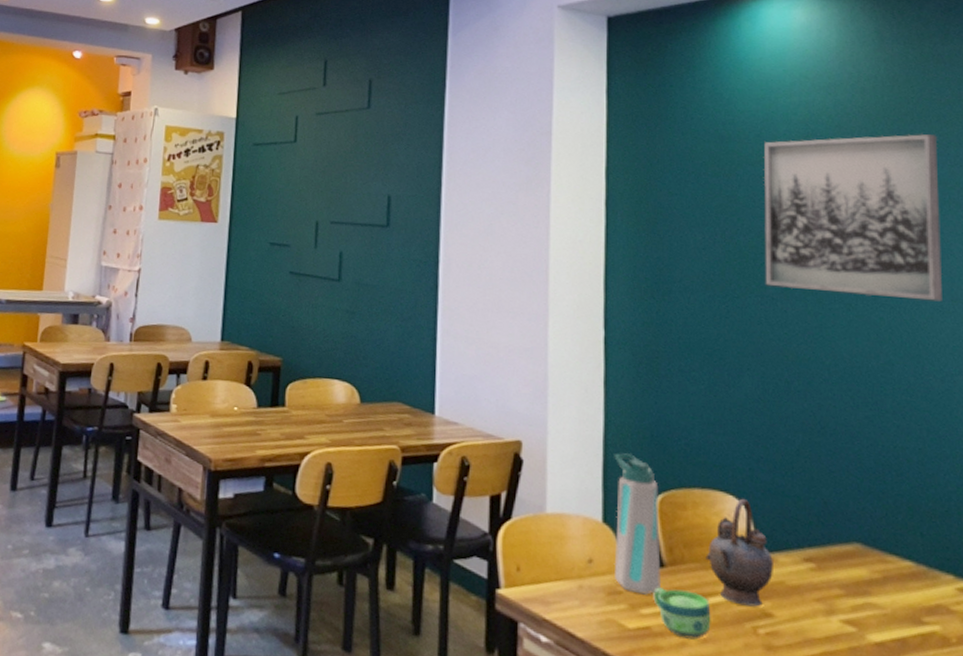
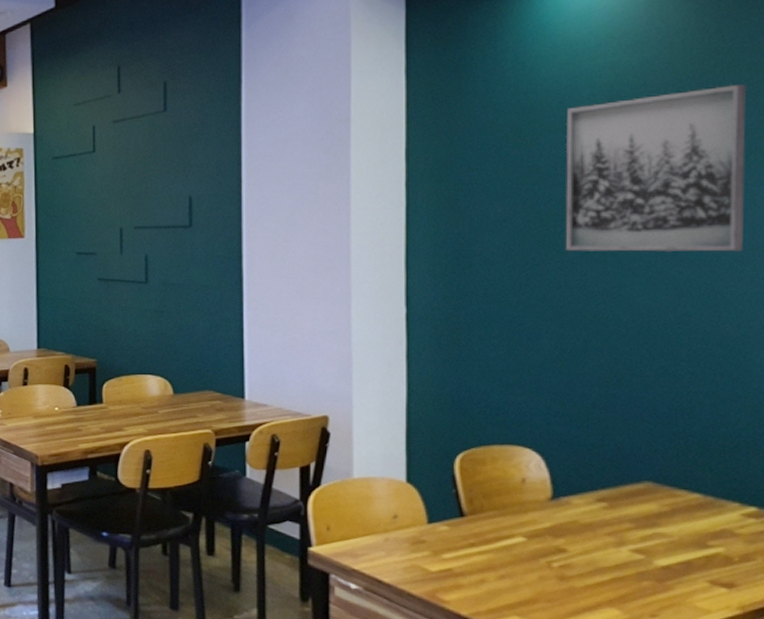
water bottle: present [614,453,661,595] -> none [416,419,461,542]
cup: present [653,587,711,640] -> none [454,534,509,576]
teapot: present [705,498,773,607] -> none [503,450,568,544]

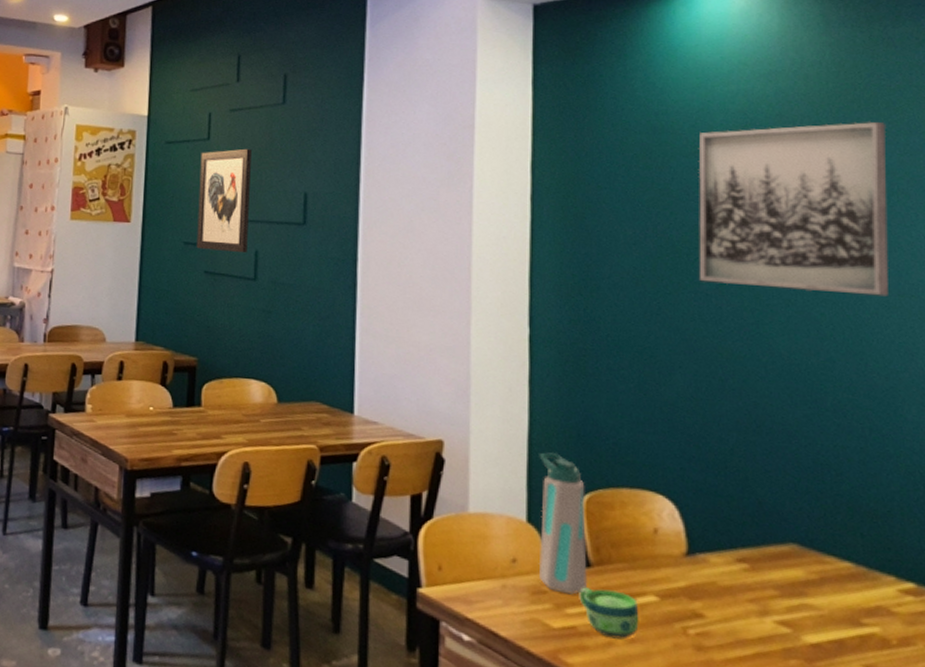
wall art: none [87,158,137,259] -> present [196,148,252,253]
water bottle: none [416,419,461,542] -> present [538,452,587,595]
cup: none [454,534,509,576] -> present [579,587,639,639]

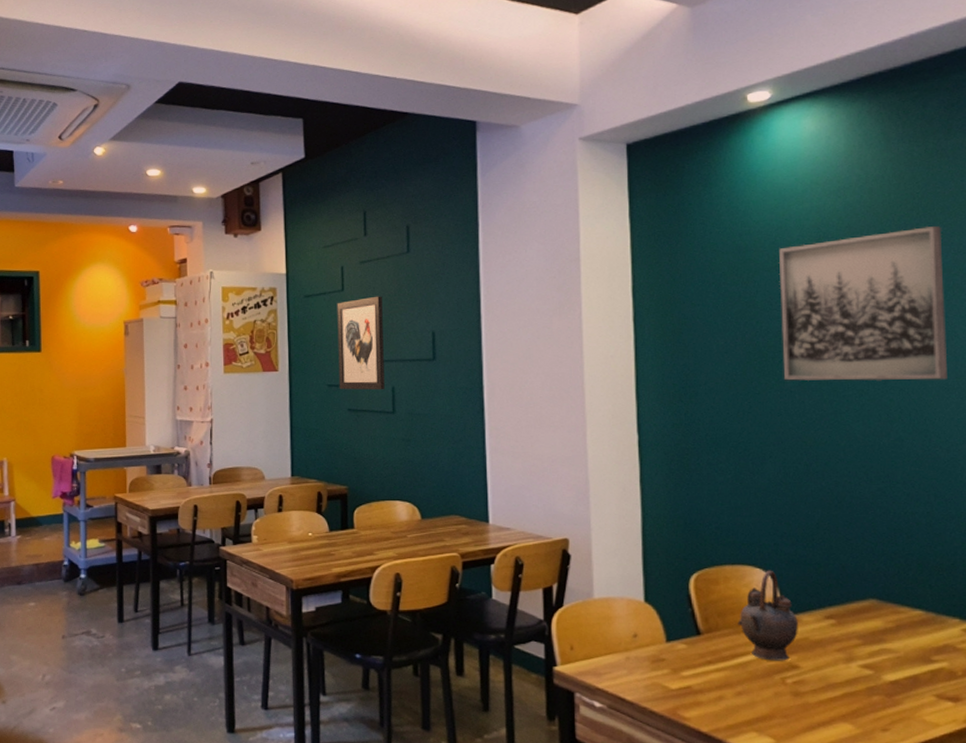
water bottle: present [538,452,587,595] -> none [652,541,699,660]
cup: present [579,587,639,639] -> none [692,652,745,693]
teapot: none [634,498,704,608] -> present [737,570,798,661]

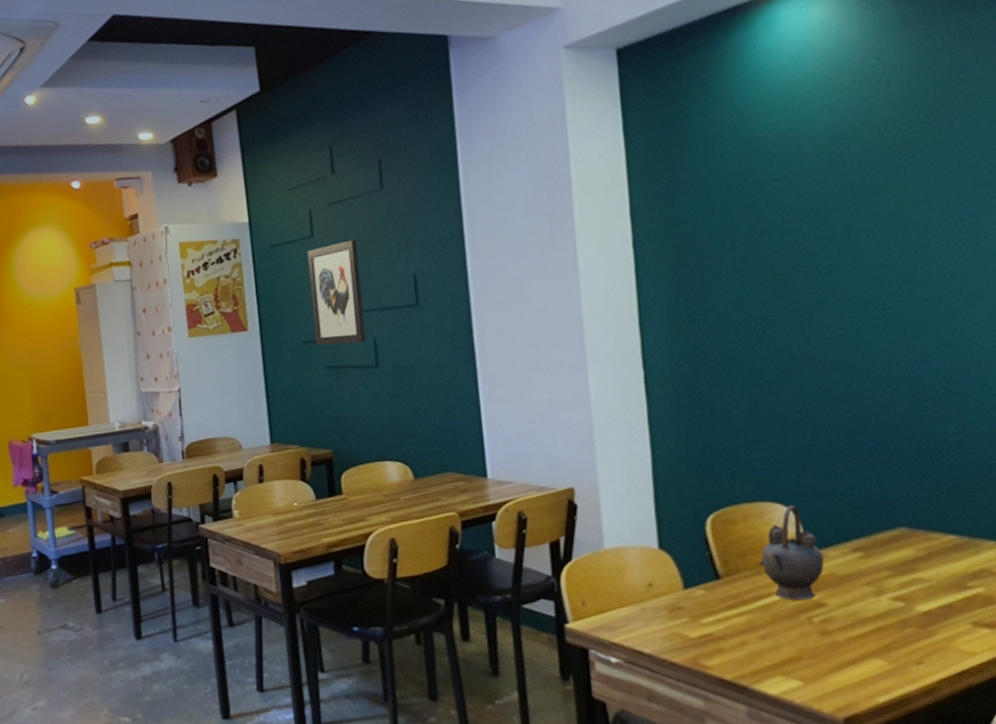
wall art: present [778,225,948,382] -> none [789,116,977,300]

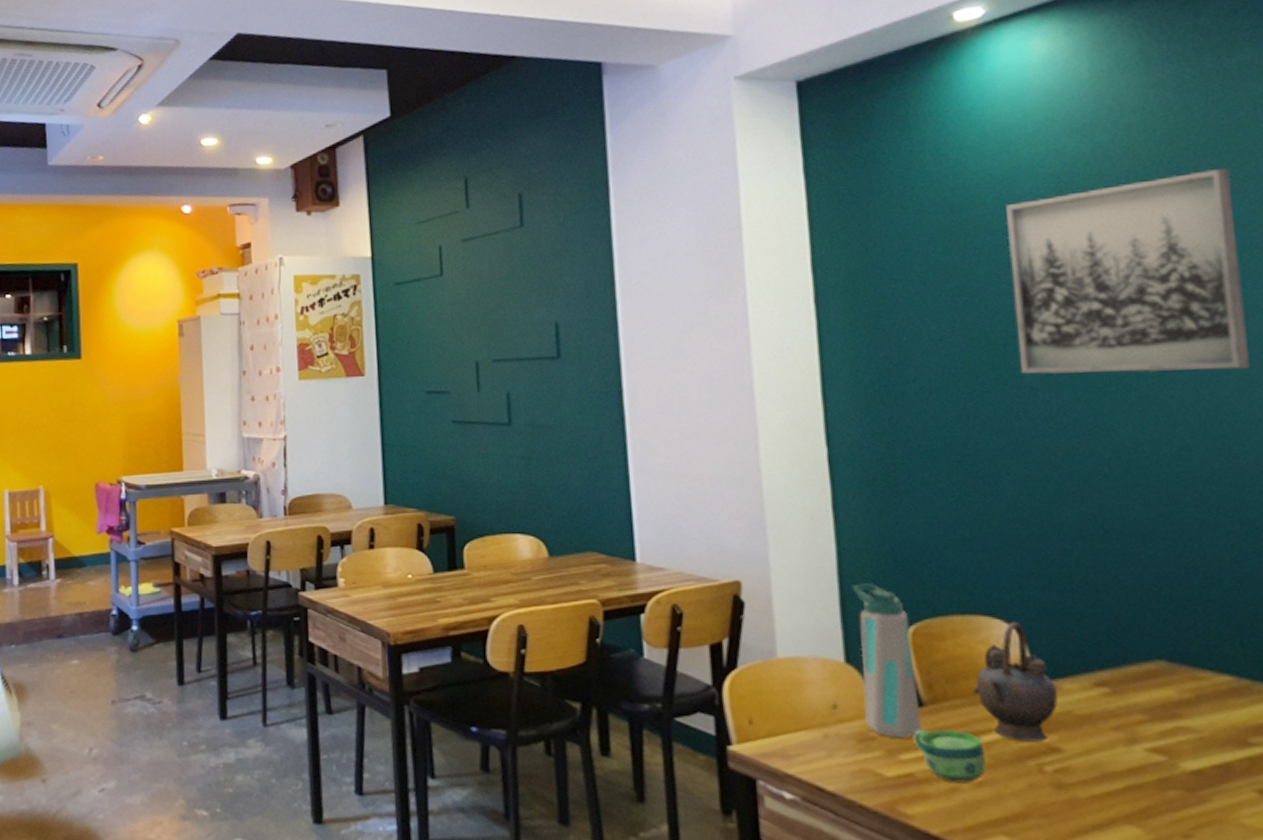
wall art: present [307,239,366,346] -> none [435,280,498,397]
water bottle: none [664,482,719,607] -> present [852,583,922,739]
cup: none [712,596,769,638] -> present [913,729,986,783]
wall art: none [789,116,977,300] -> present [1005,167,1250,375]

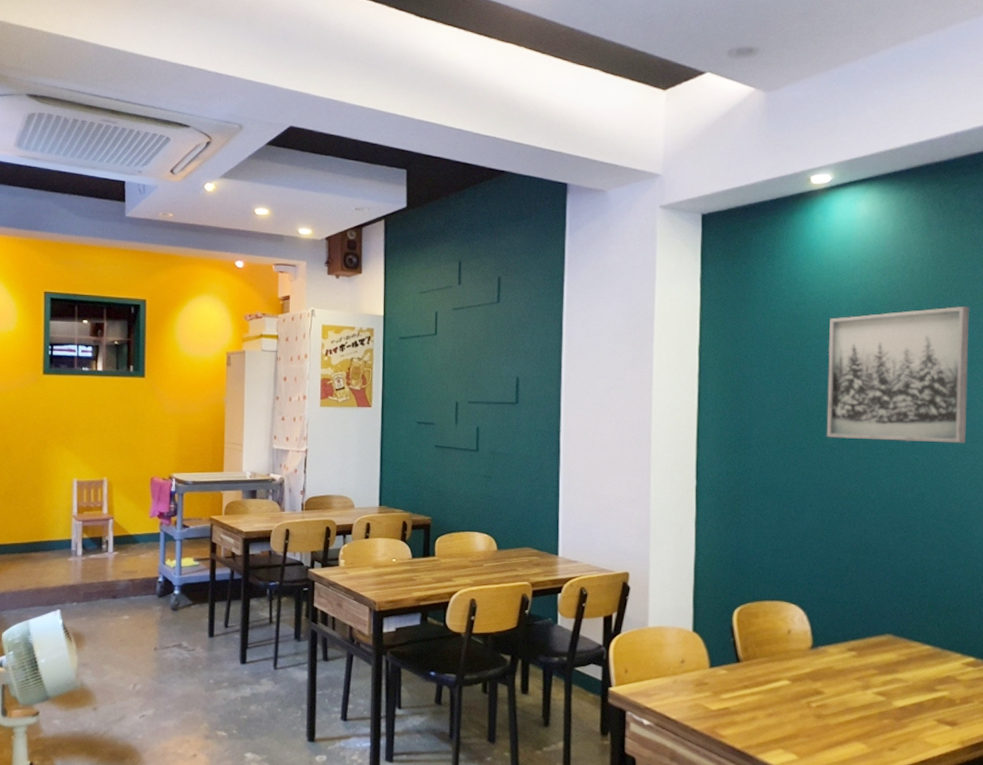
water bottle: present [852,583,922,739] -> none [701,577,738,684]
cup: present [913,729,986,783] -> none [731,678,776,714]
teapot: present [973,621,1058,742] -> none [772,606,825,687]

